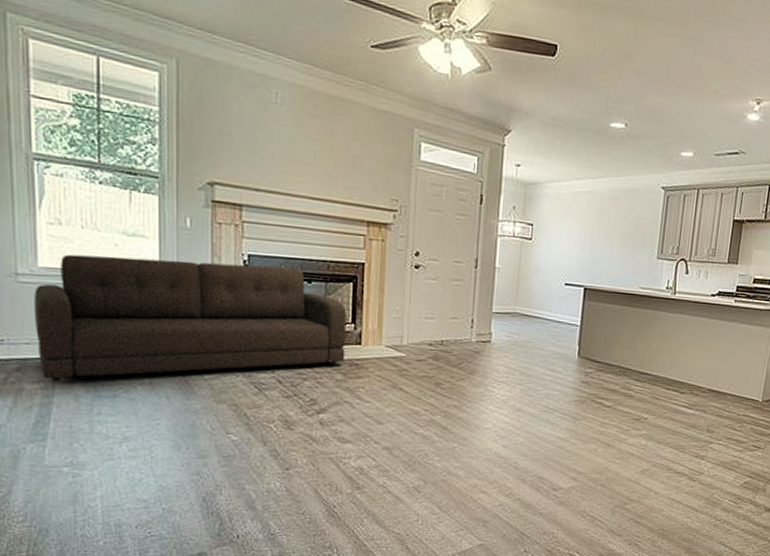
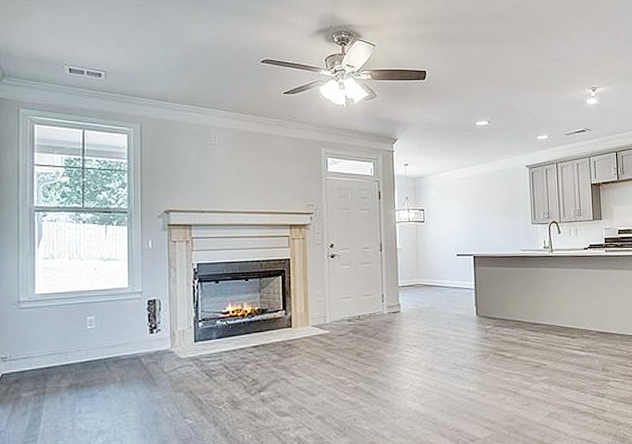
sofa: present [34,254,347,382] -> none [32,270,279,389]

